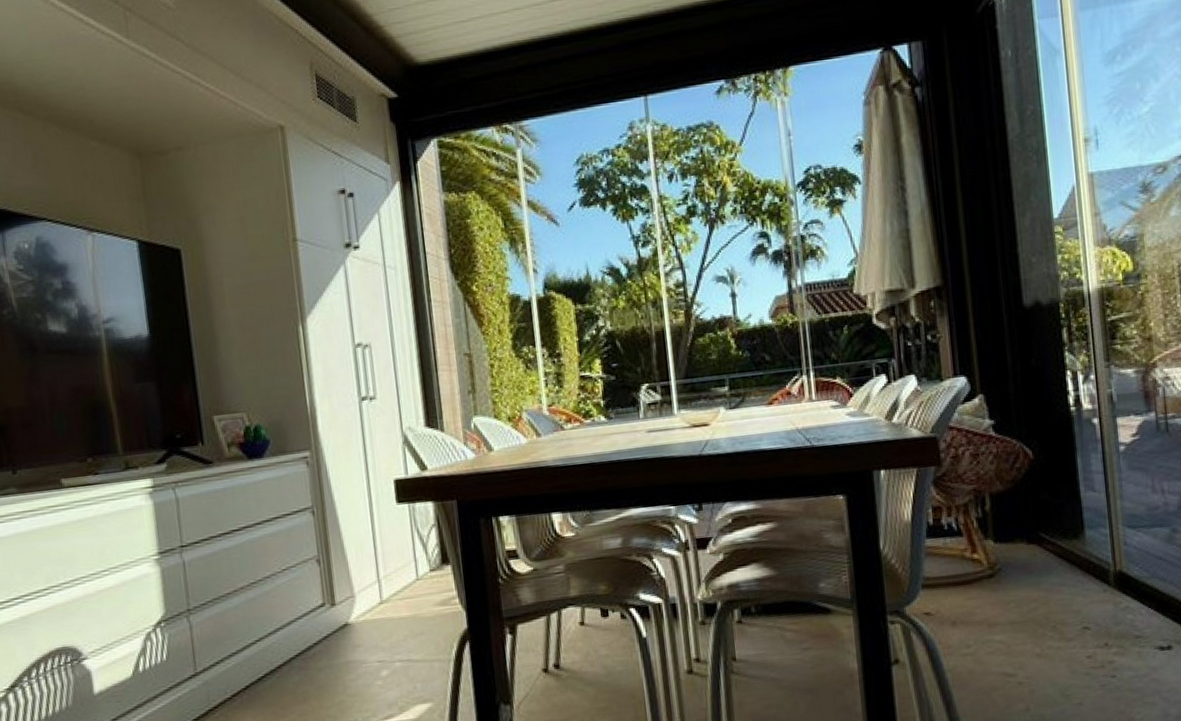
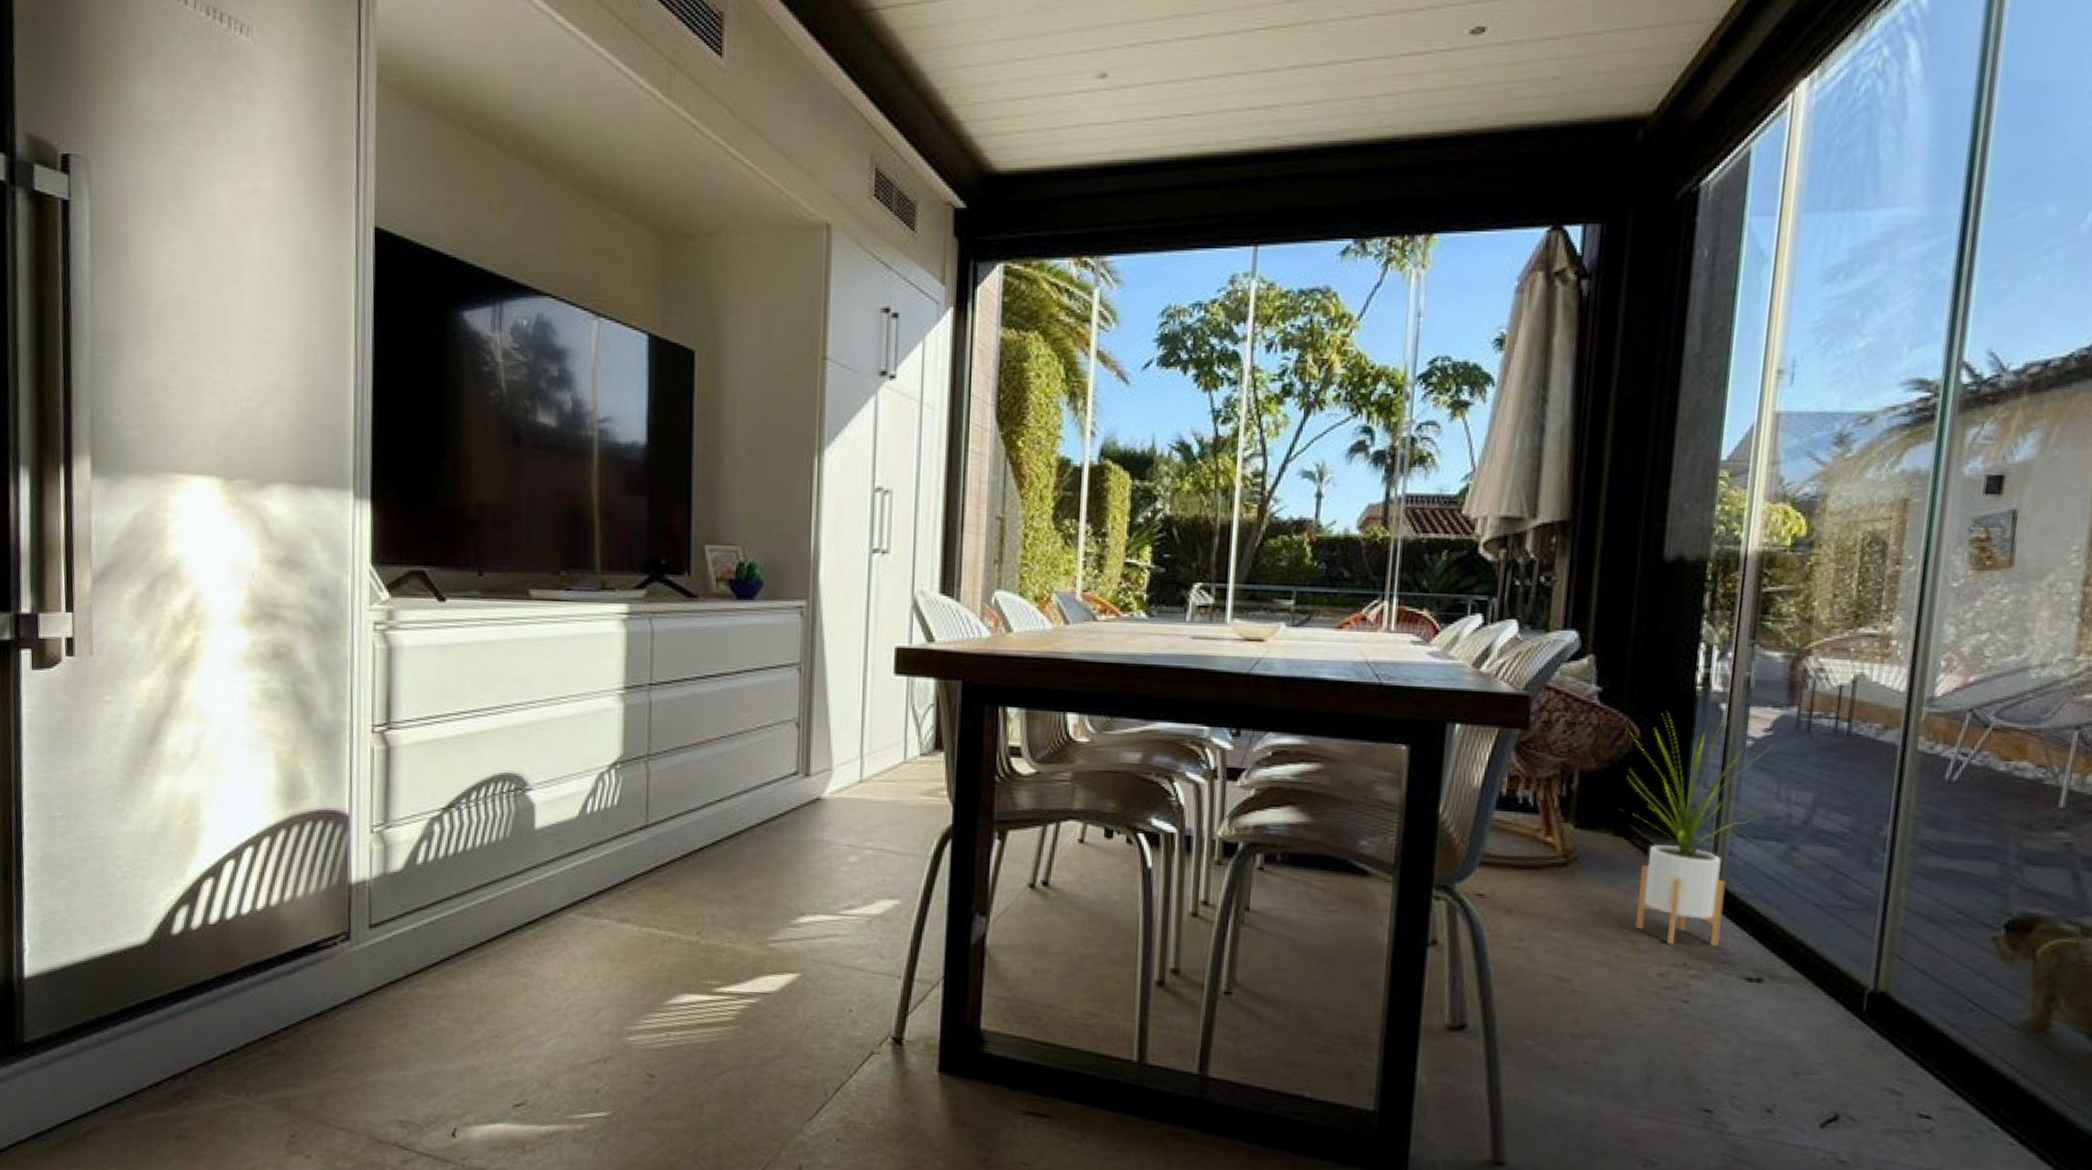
house plant: none [1021,428,1147,630] -> present [1620,711,1773,948]

